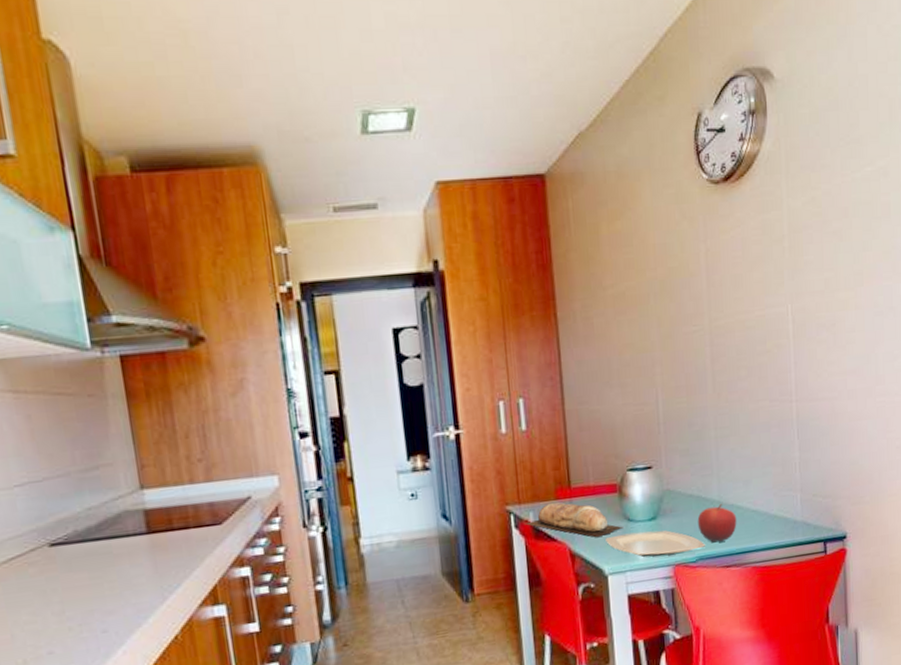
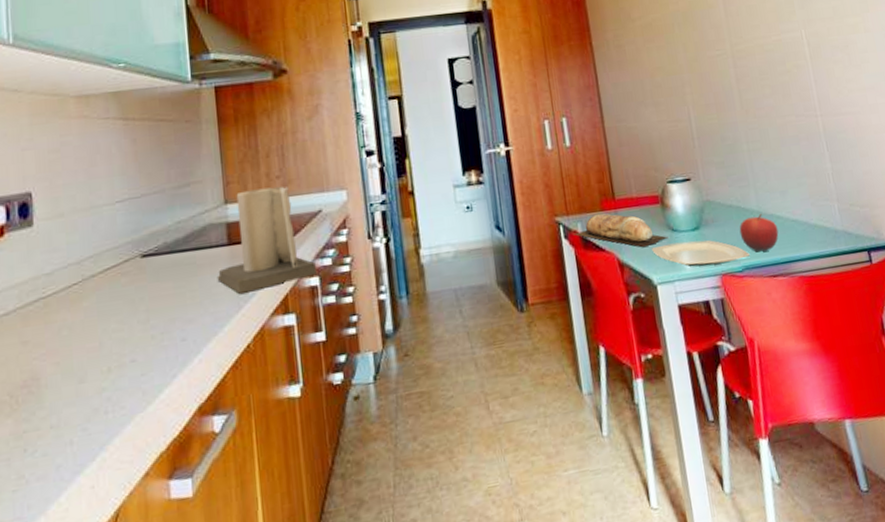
paper towel roll: none [137,470,248,584] -> present [217,186,317,294]

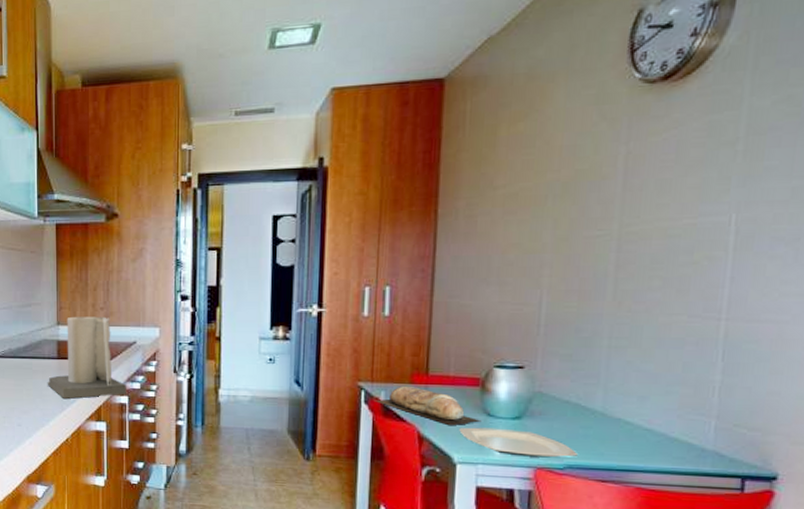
fruit: present [739,213,779,252] -> none [571,415,623,455]

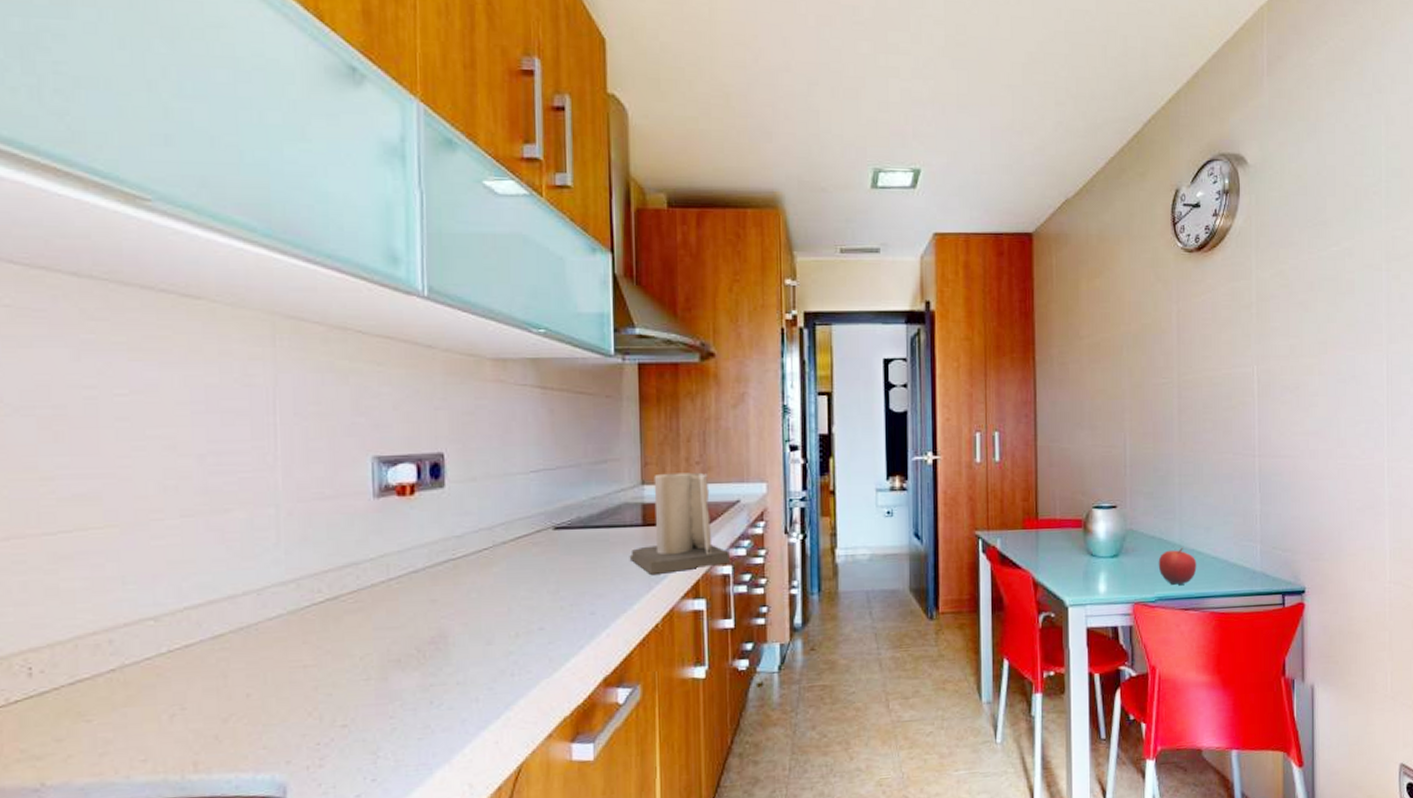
bread loaf: present [375,387,482,426] -> none [992,532,1086,569]
plate: present [459,427,577,458] -> none [1068,567,1165,593]
fruit: none [571,415,623,455] -> present [1158,547,1197,585]

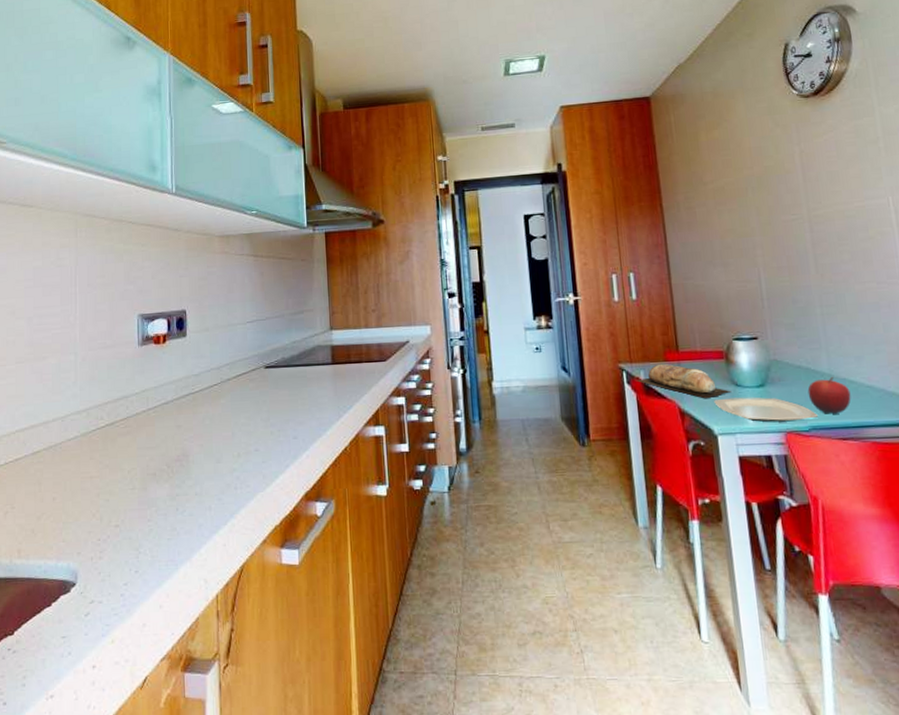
paper towel roll: present [629,472,730,574] -> none [322,318,403,405]
bread loaf: none [992,532,1086,569] -> present [636,364,732,399]
plate: none [1068,567,1165,593] -> present [714,396,818,423]

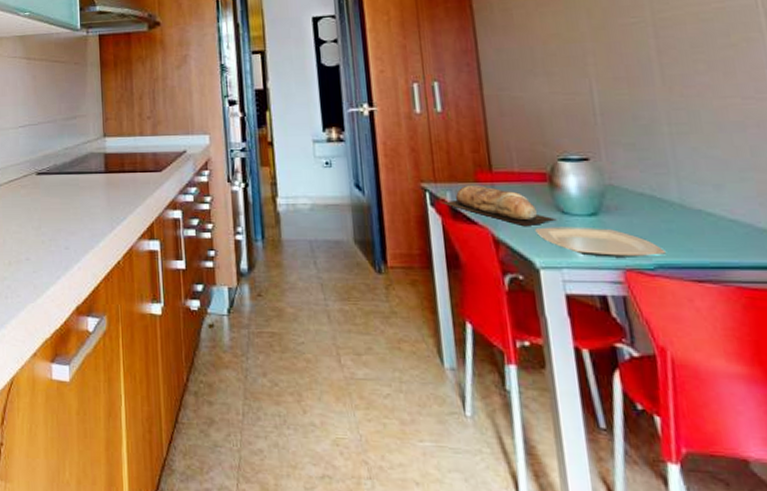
fruit: present [807,376,851,414] -> none [652,206,709,251]

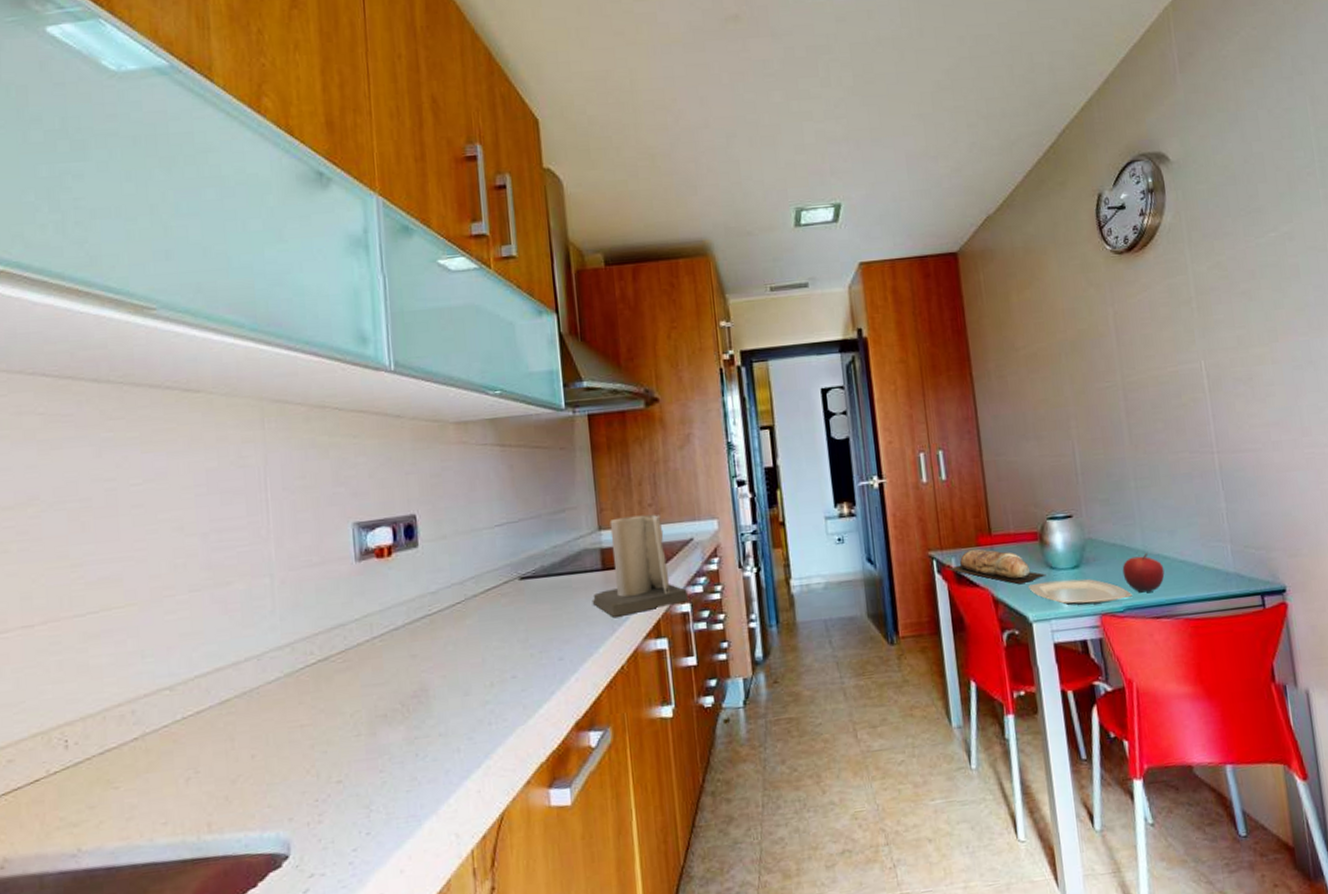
paper towel roll: none [95,126,179,216] -> present [592,514,688,617]
fruit: none [652,206,709,251] -> present [1122,552,1165,593]

